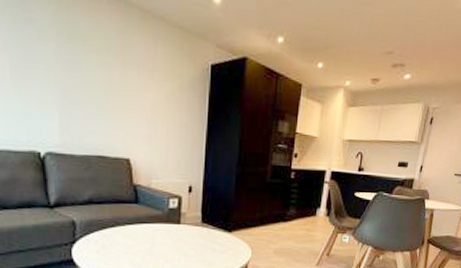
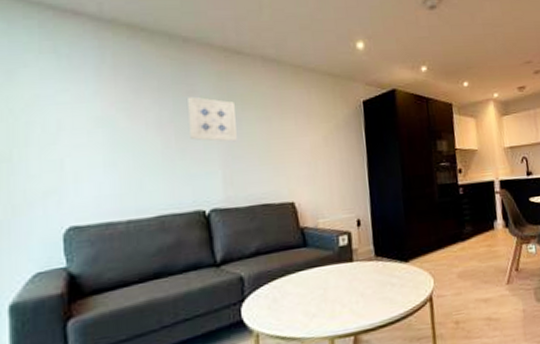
wall art: none [24,25,75,85] -> present [188,96,237,142]

